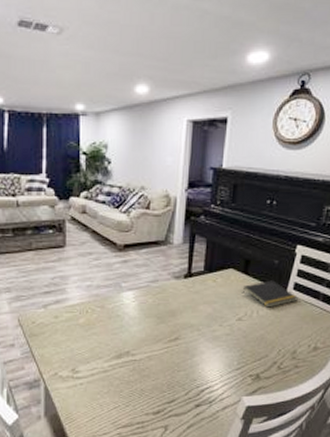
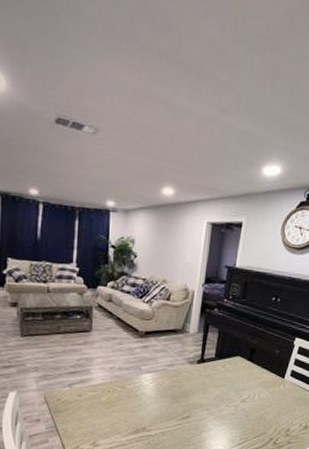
notepad: present [242,280,298,308] -> none [246,367,294,391]

